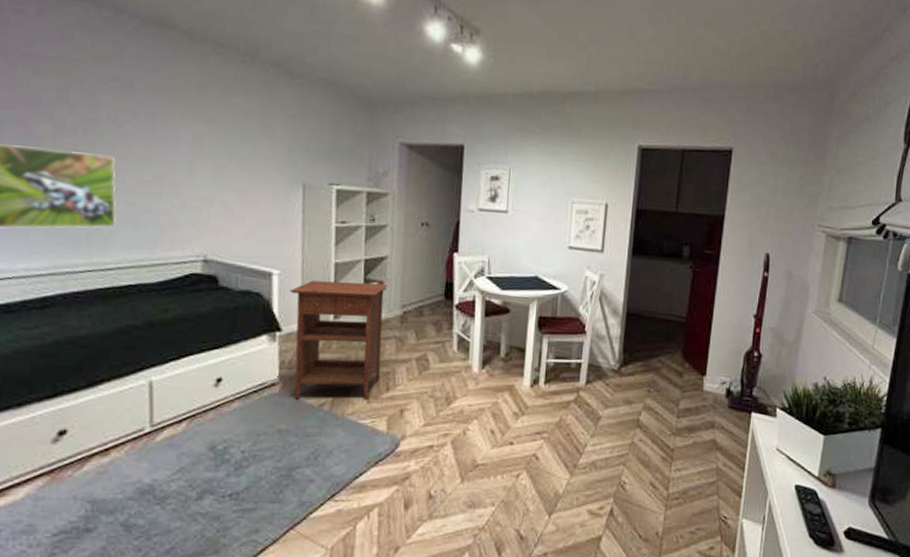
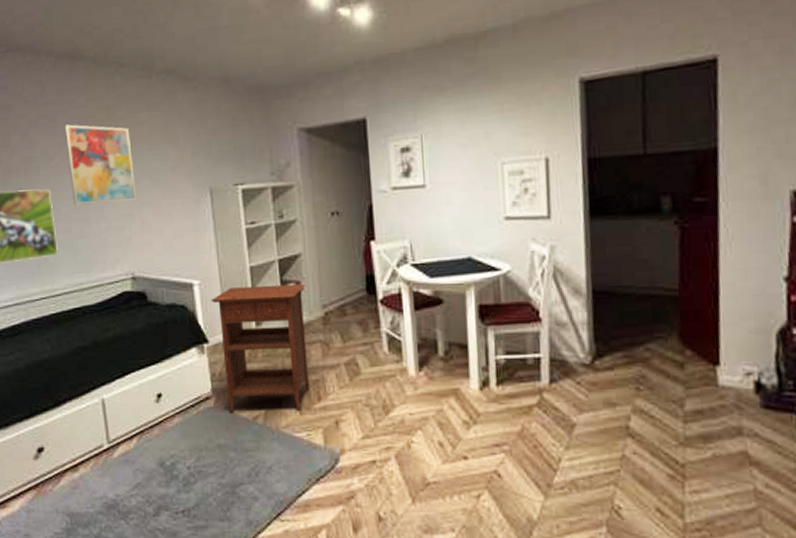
wall art: none [141,92,221,184] -> present [64,124,137,205]

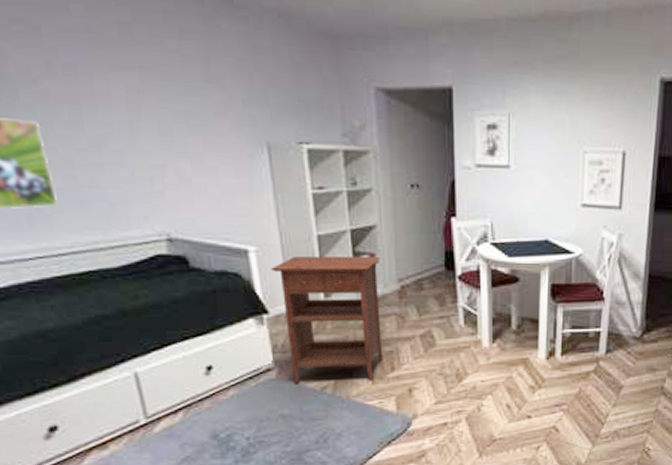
wall art: present [64,124,137,205] -> none [52,37,169,149]

